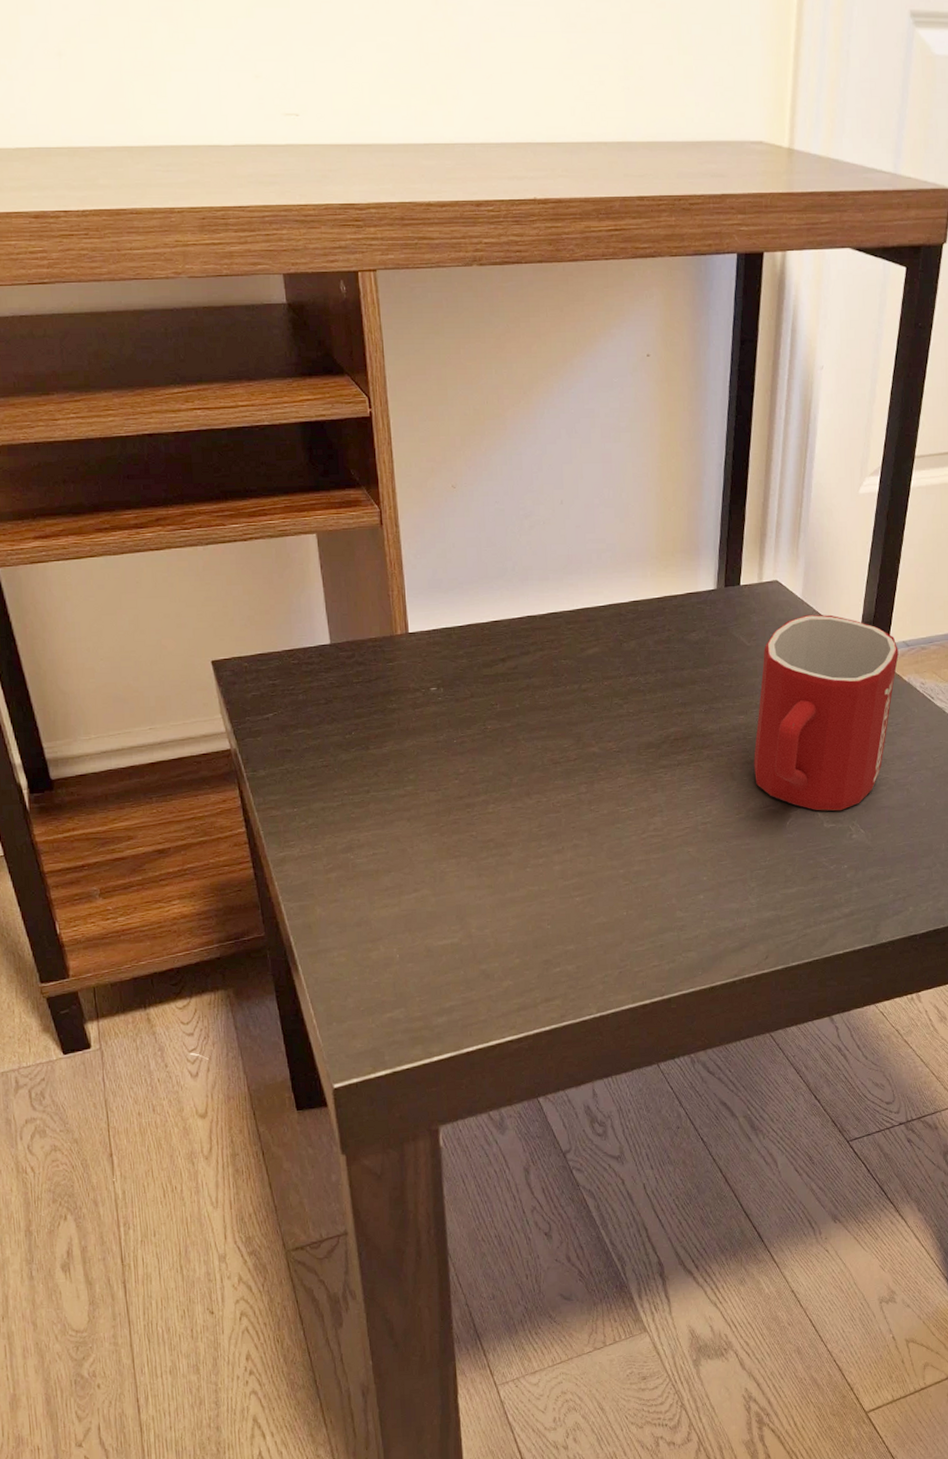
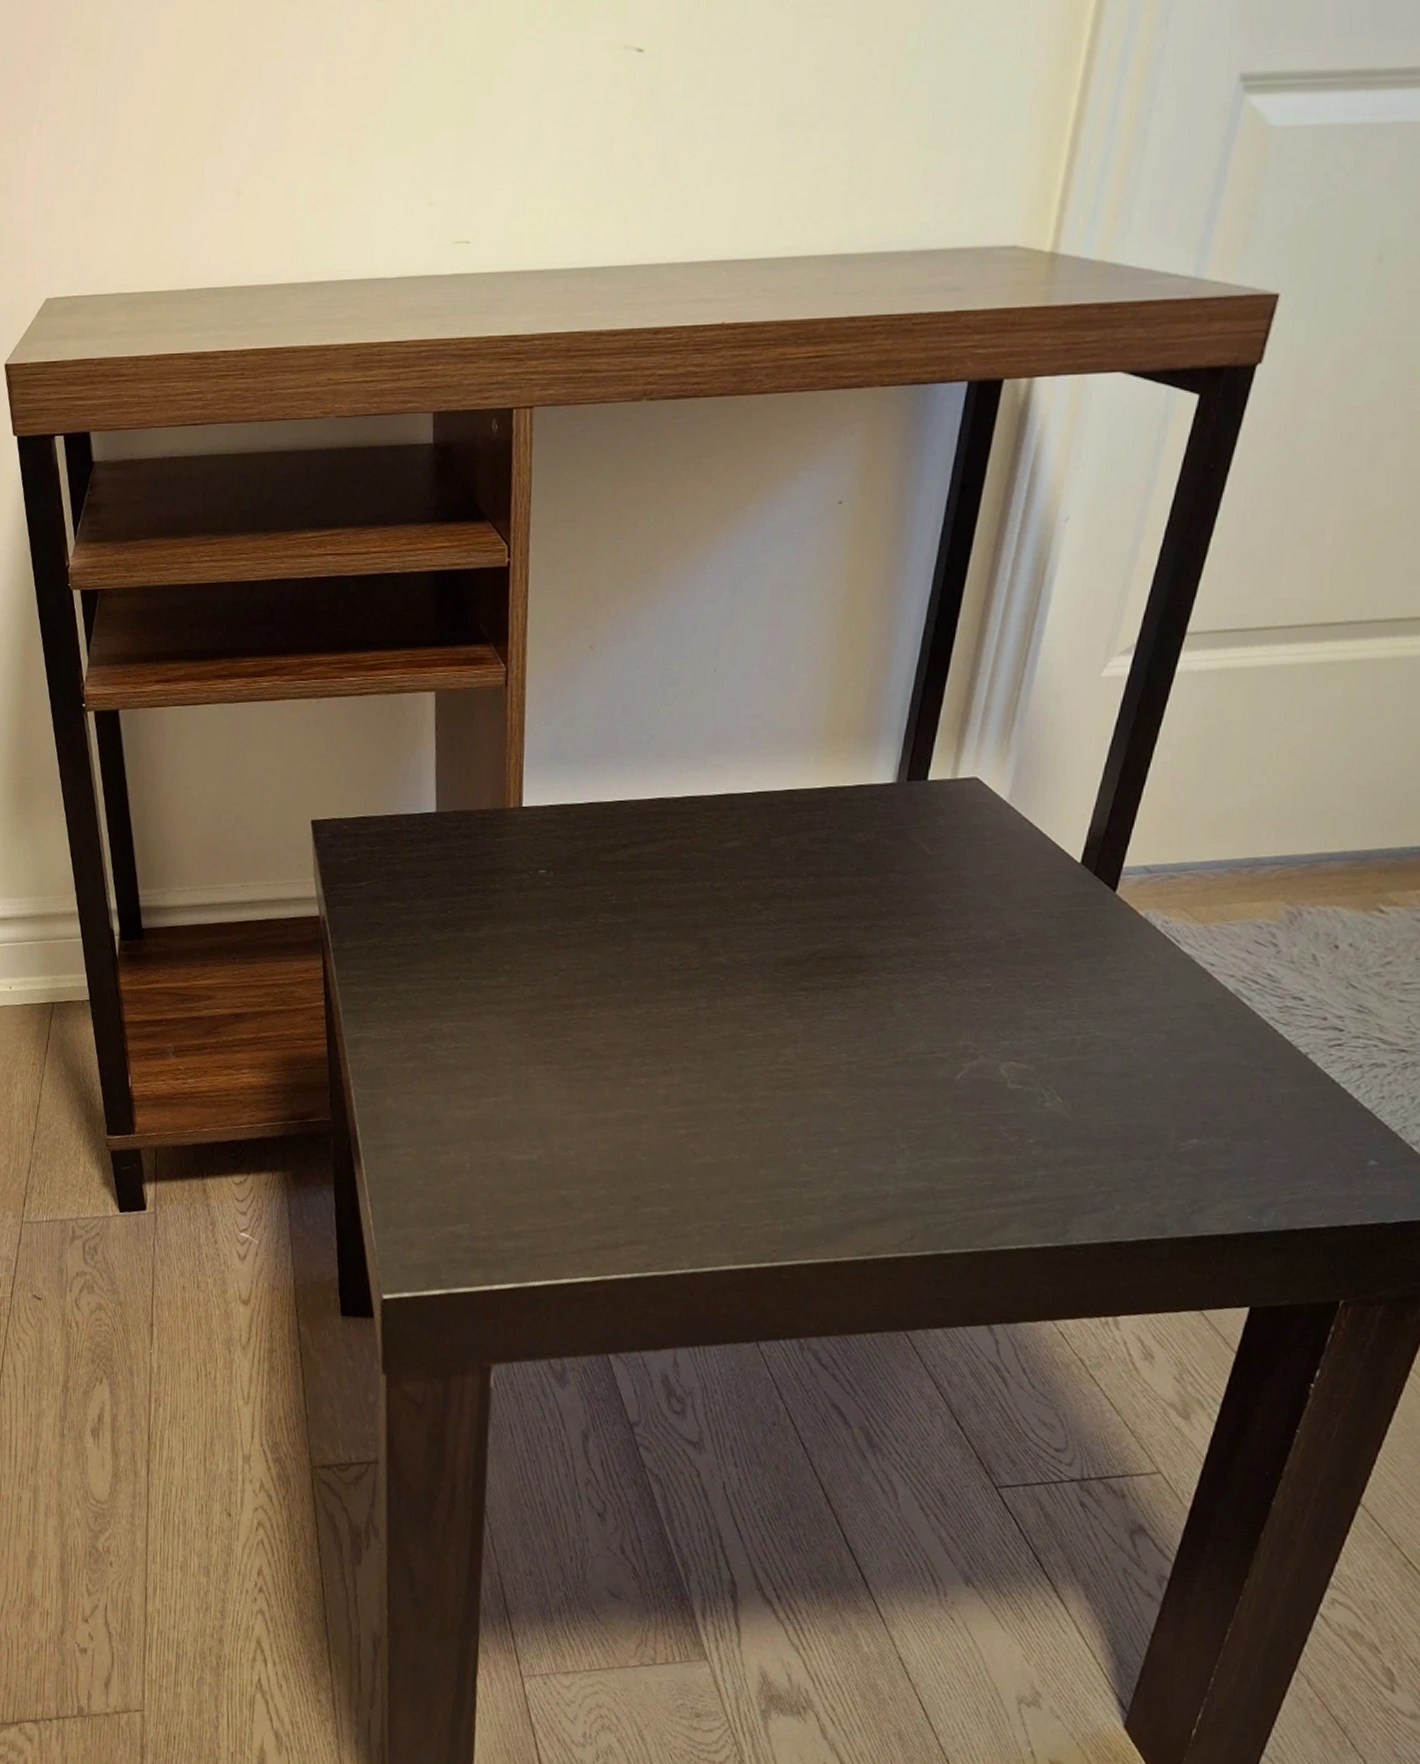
mug: present [754,614,899,811] -> none [920,822,1136,1070]

